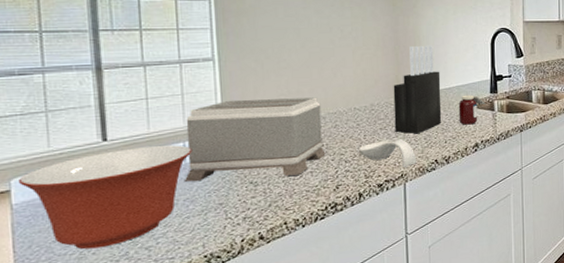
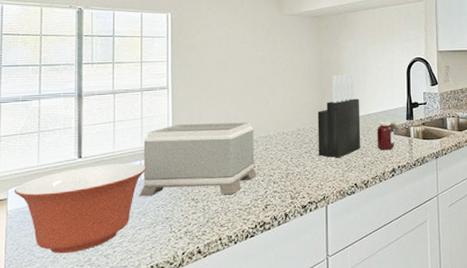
spoon rest: present [358,139,417,167] -> none [285,162,338,190]

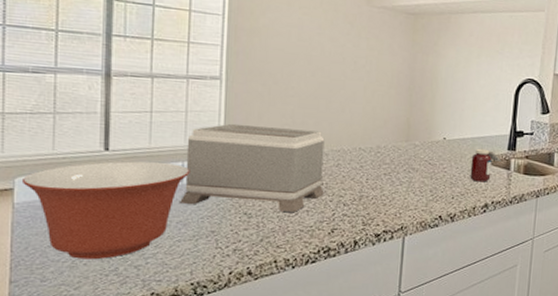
knife block: present [317,74,361,158] -> none [399,87,456,185]

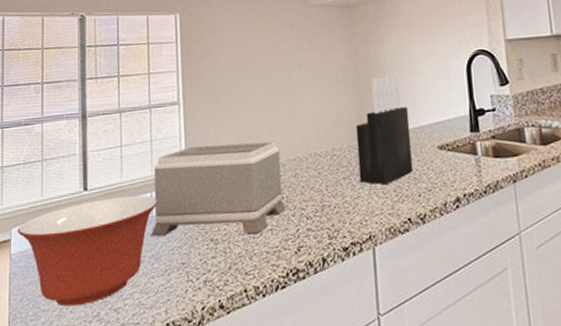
knife block: none [399,87,456,185] -> present [355,75,413,185]
jar: present [470,148,501,183] -> none [432,134,466,174]

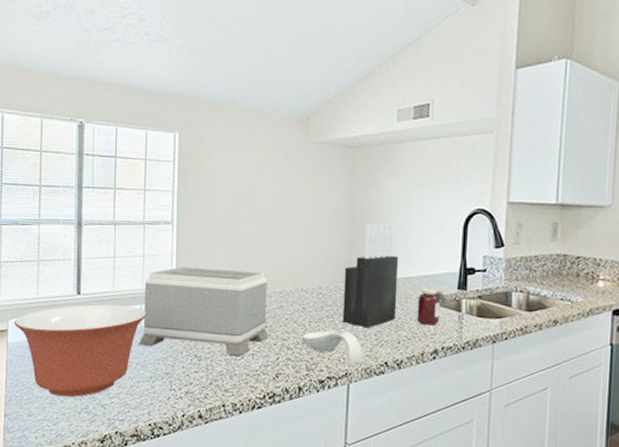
spoon rest: none [320,191,387,227] -> present [301,331,365,366]
jar: none [432,134,466,174] -> present [416,288,451,326]

